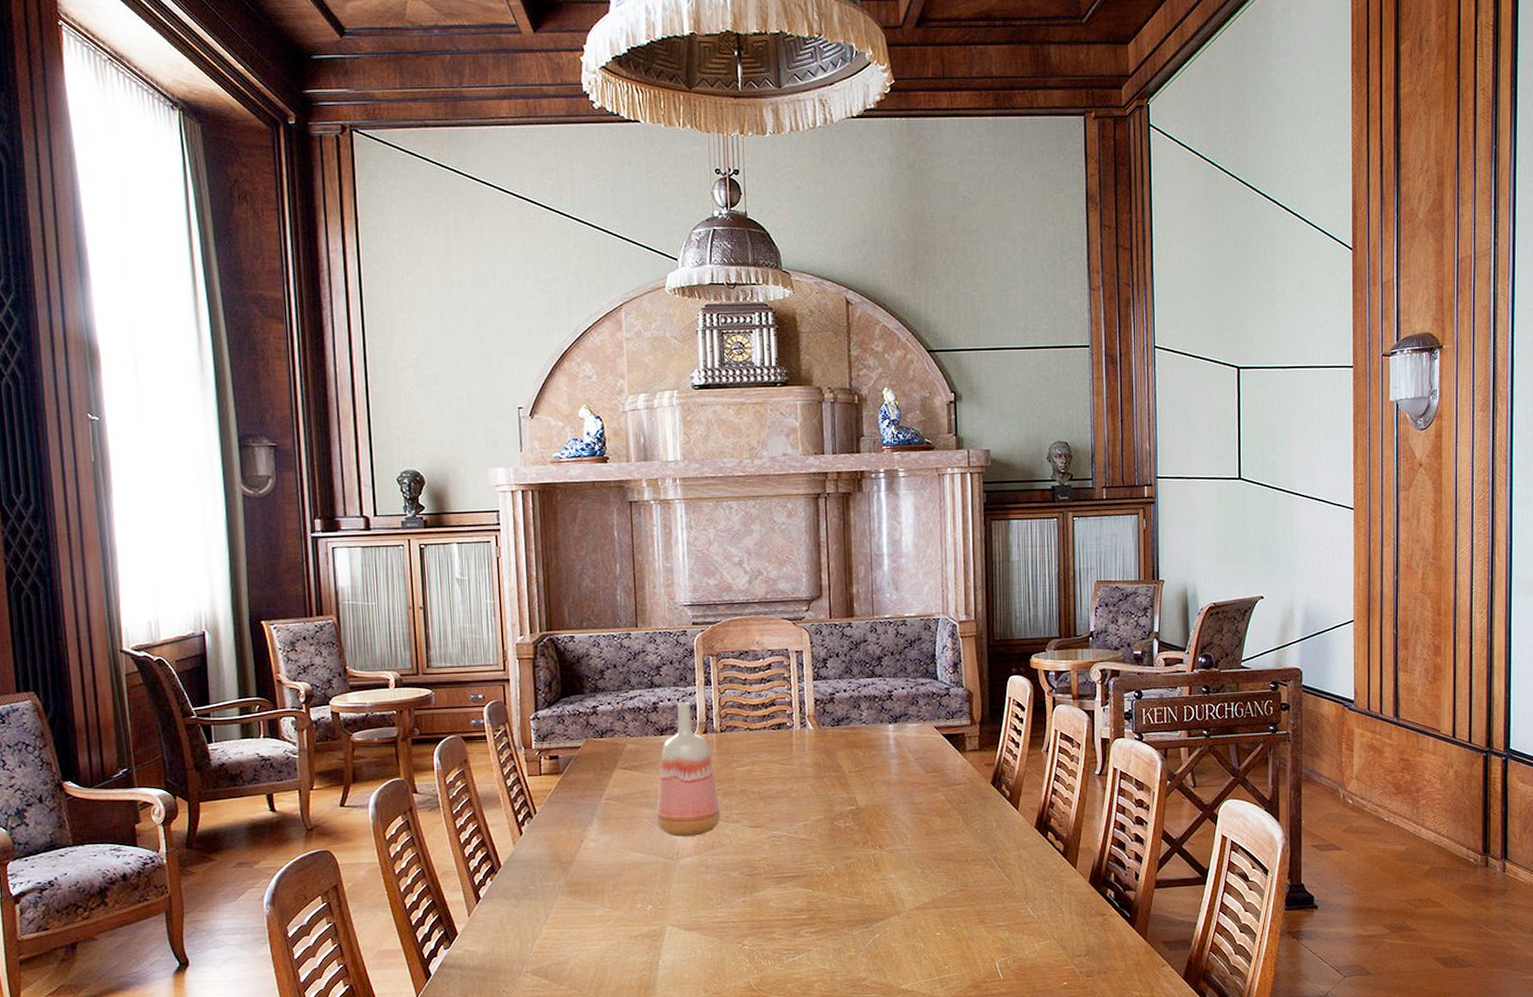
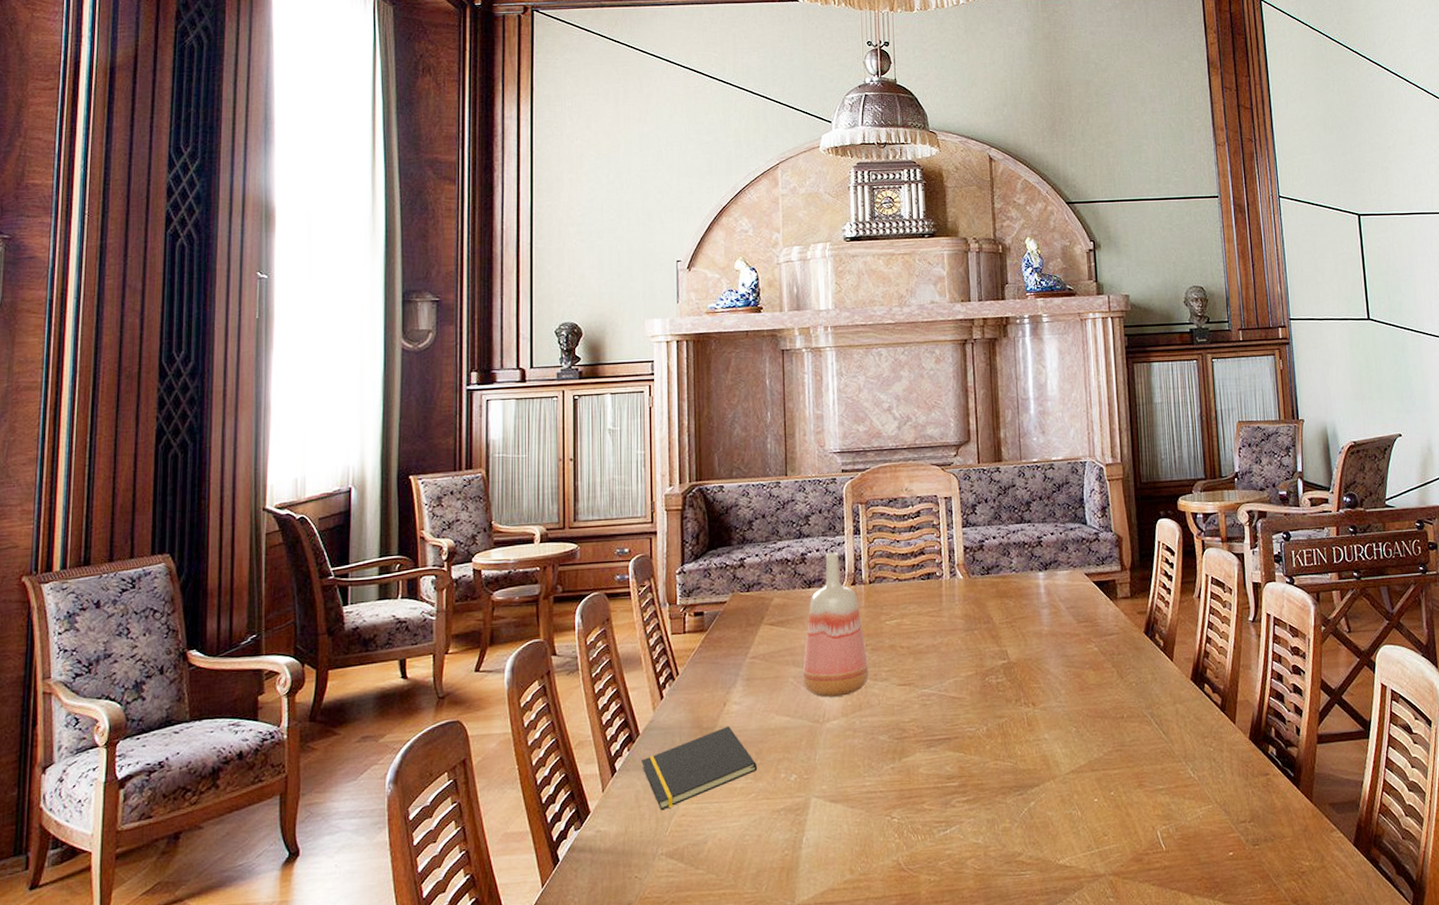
notepad: none [504,861,615,934] -> present [641,726,758,811]

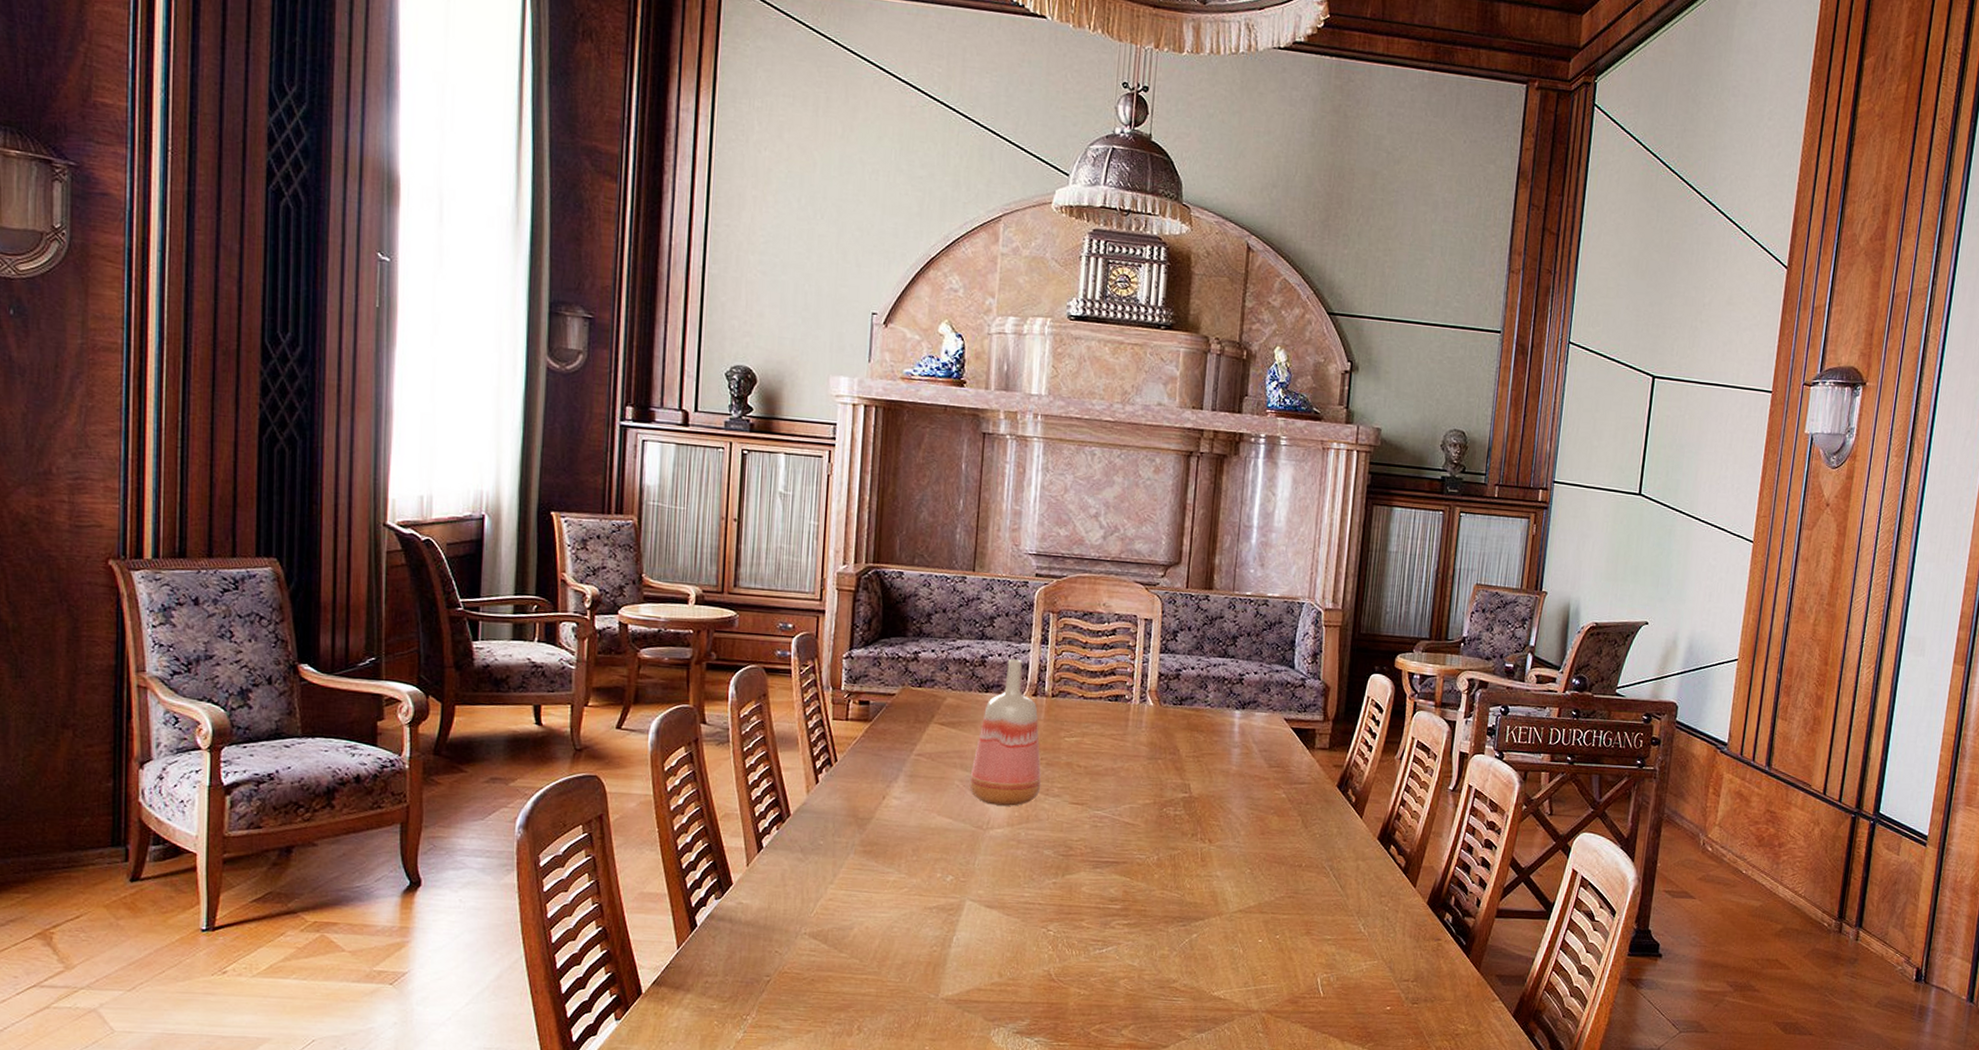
notepad: present [641,726,758,811] -> none [790,819,913,892]

